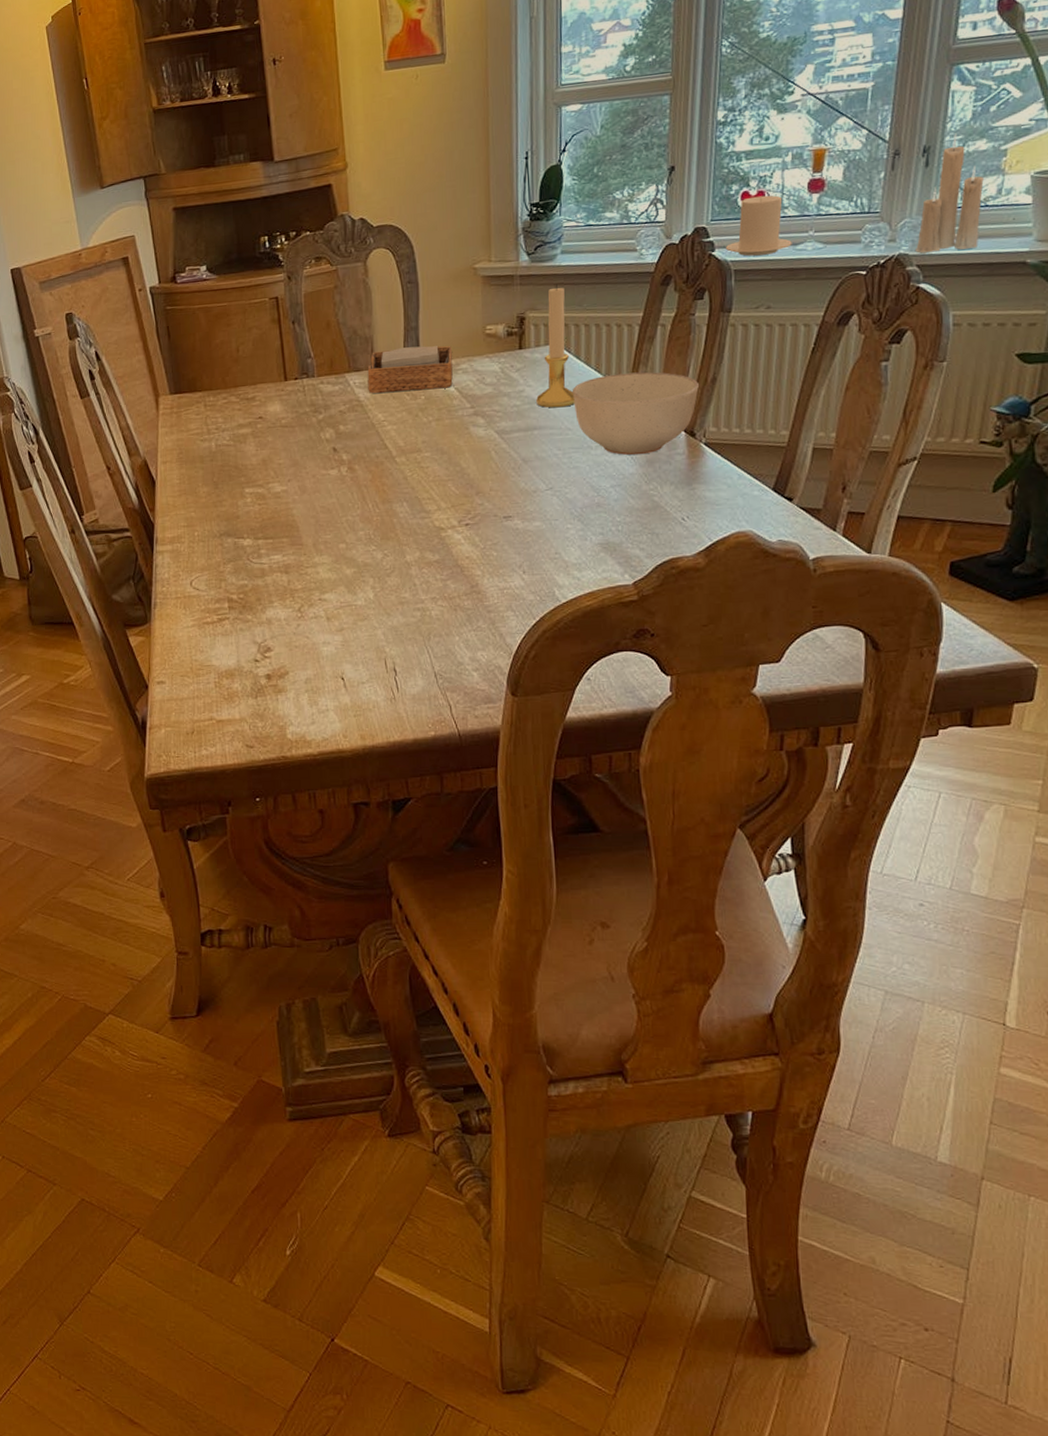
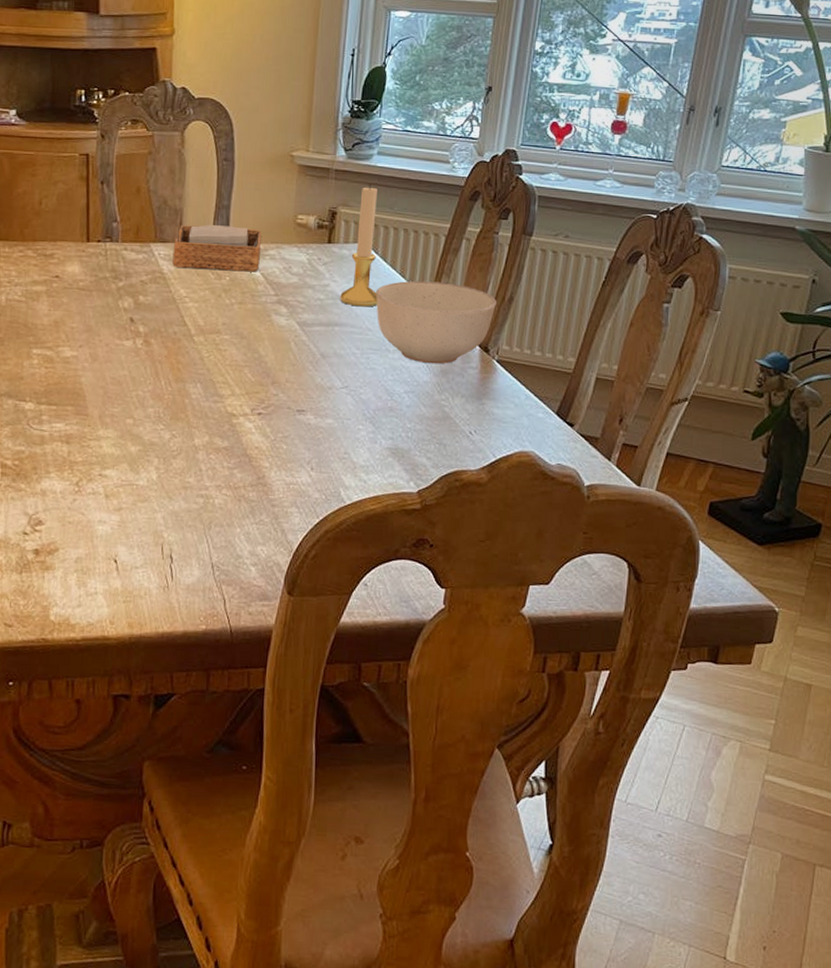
candle: present [725,195,792,256] -> none [531,128,593,186]
candle: present [914,133,984,254] -> none [700,99,765,209]

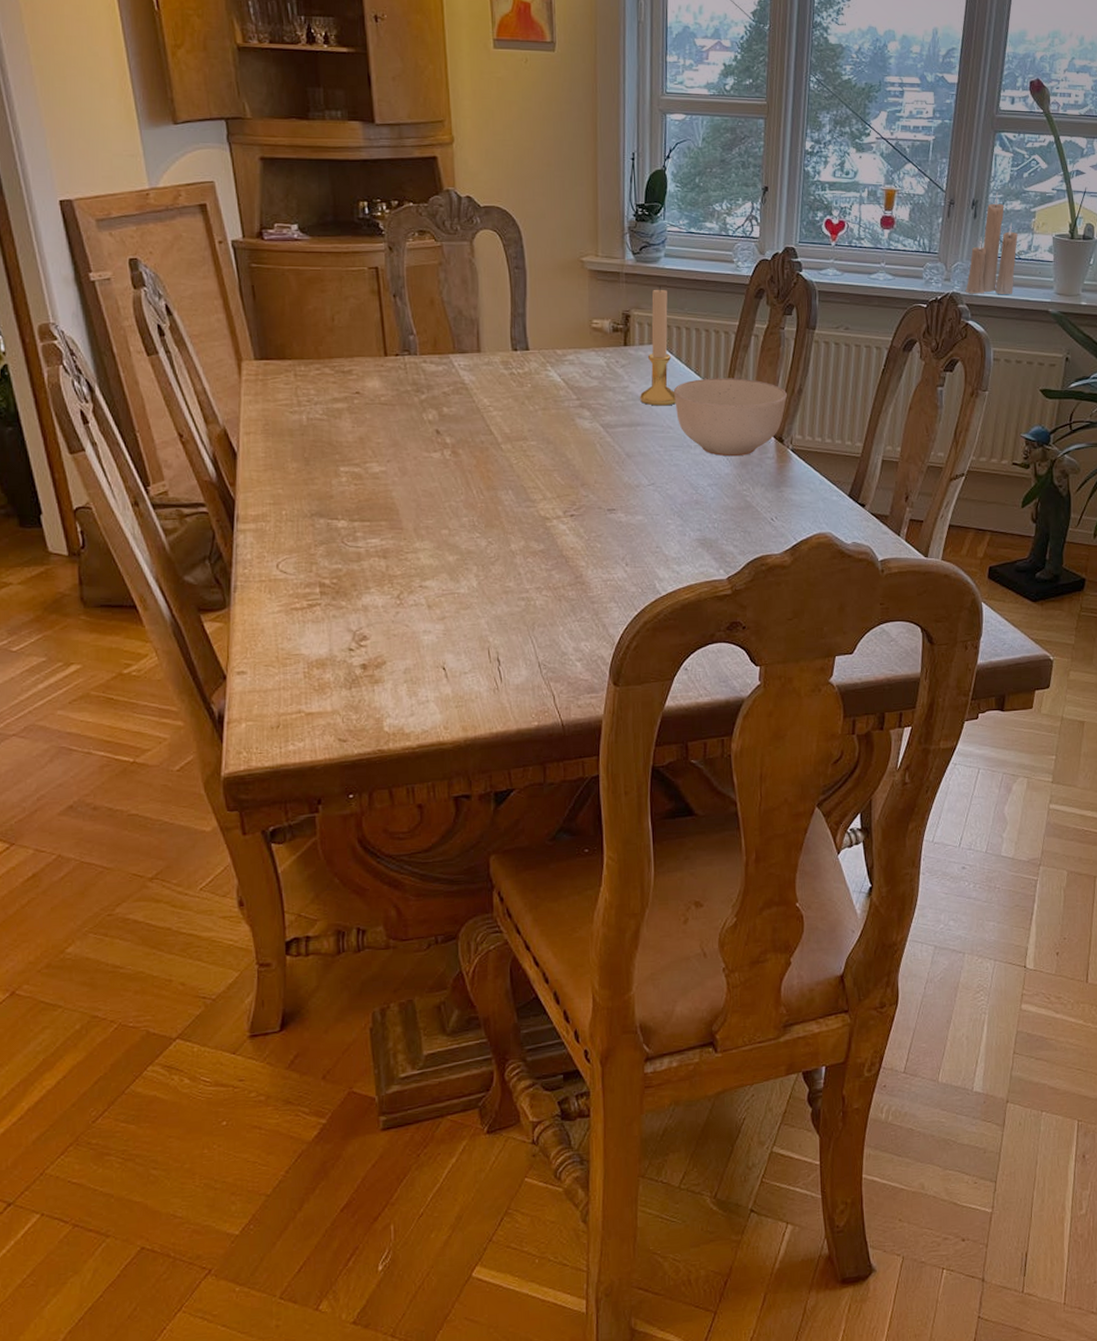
napkin holder: present [172,225,262,272] -> none [473,333,560,378]
candle: none [700,99,765,209] -> present [965,192,1018,295]

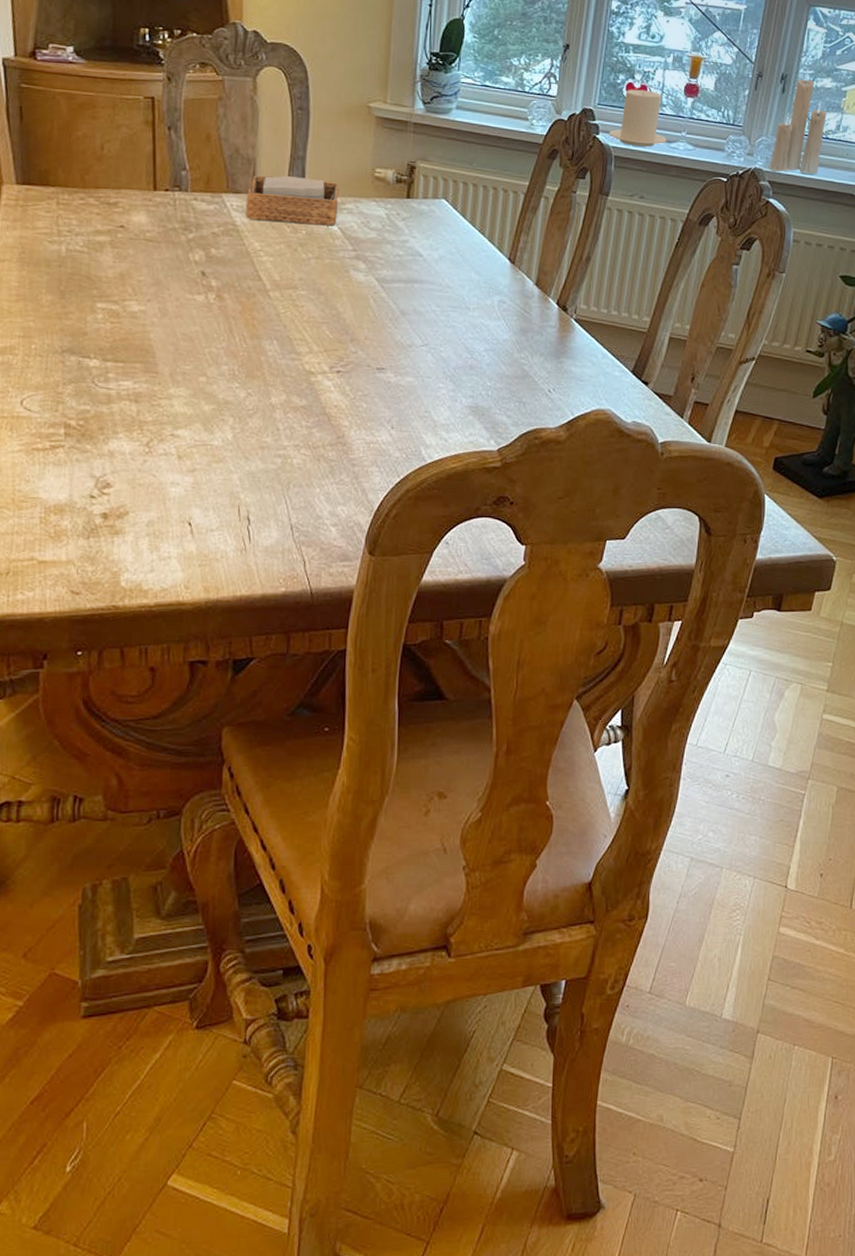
napkin holder: none [473,333,560,378] -> present [246,175,340,227]
candle holder: present [640,285,676,406] -> none [419,138,457,264]
bowl: present [673,378,788,457] -> none [455,238,575,323]
candle: none [811,225,867,280] -> present [608,89,667,147]

